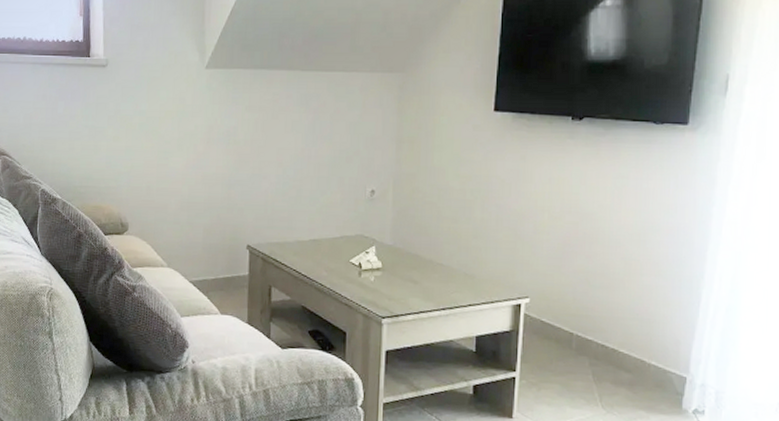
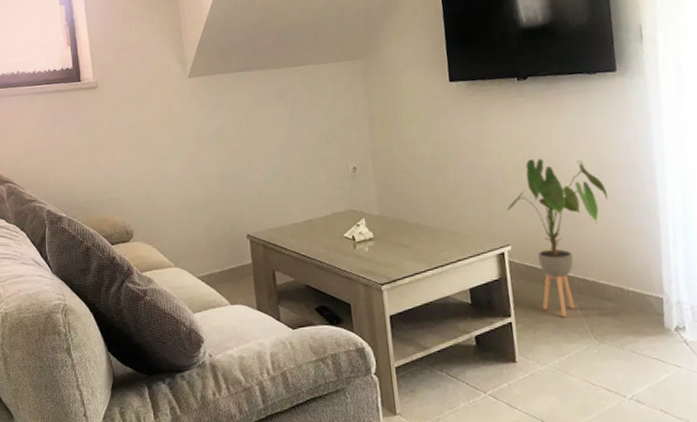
house plant: none [533,209,649,380] -> present [507,158,609,317]

